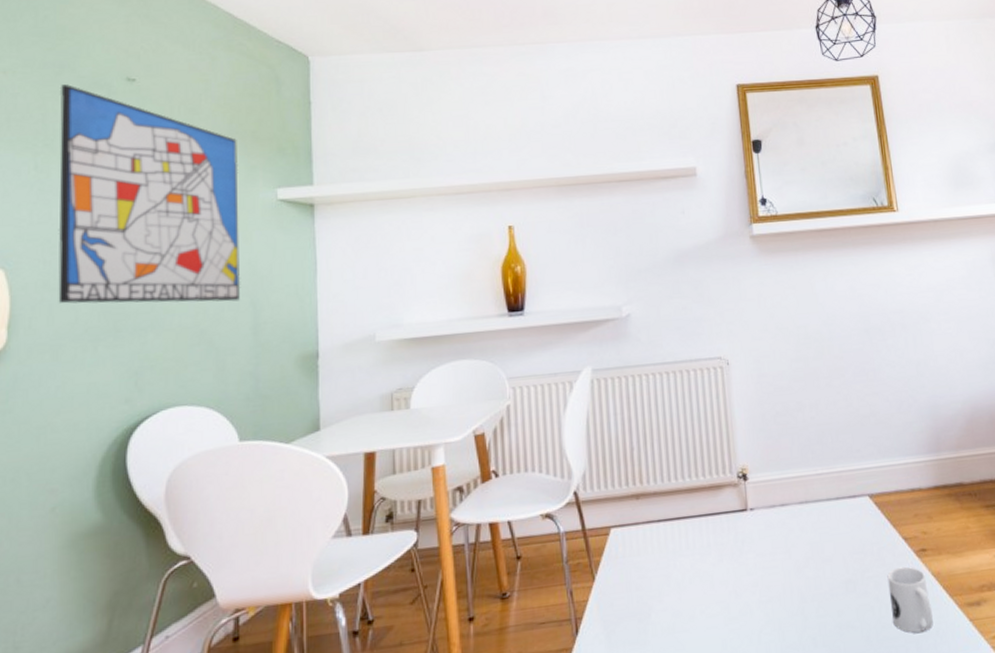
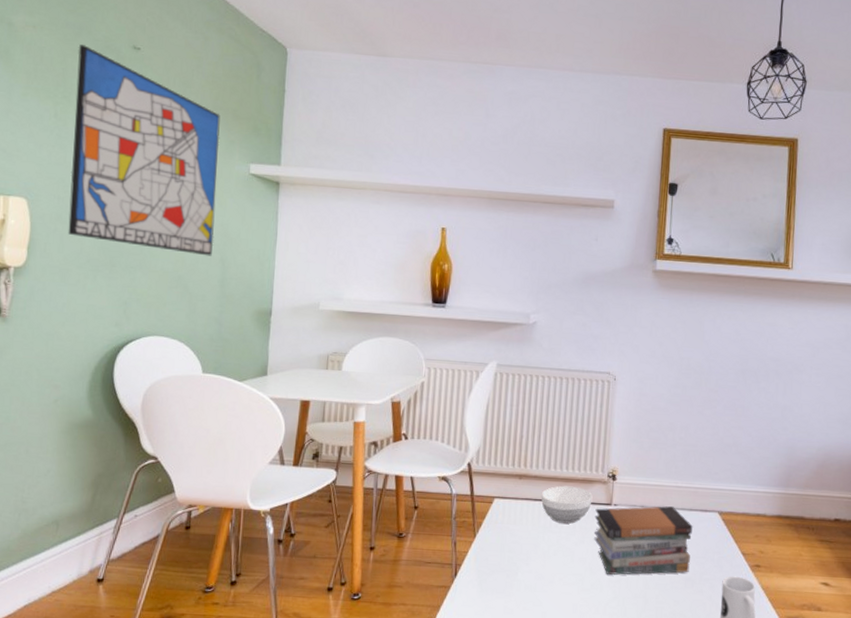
bowl: none [664,496,725,544] -> present [541,486,593,524]
book stack: none [729,499,848,595] -> present [593,506,693,575]

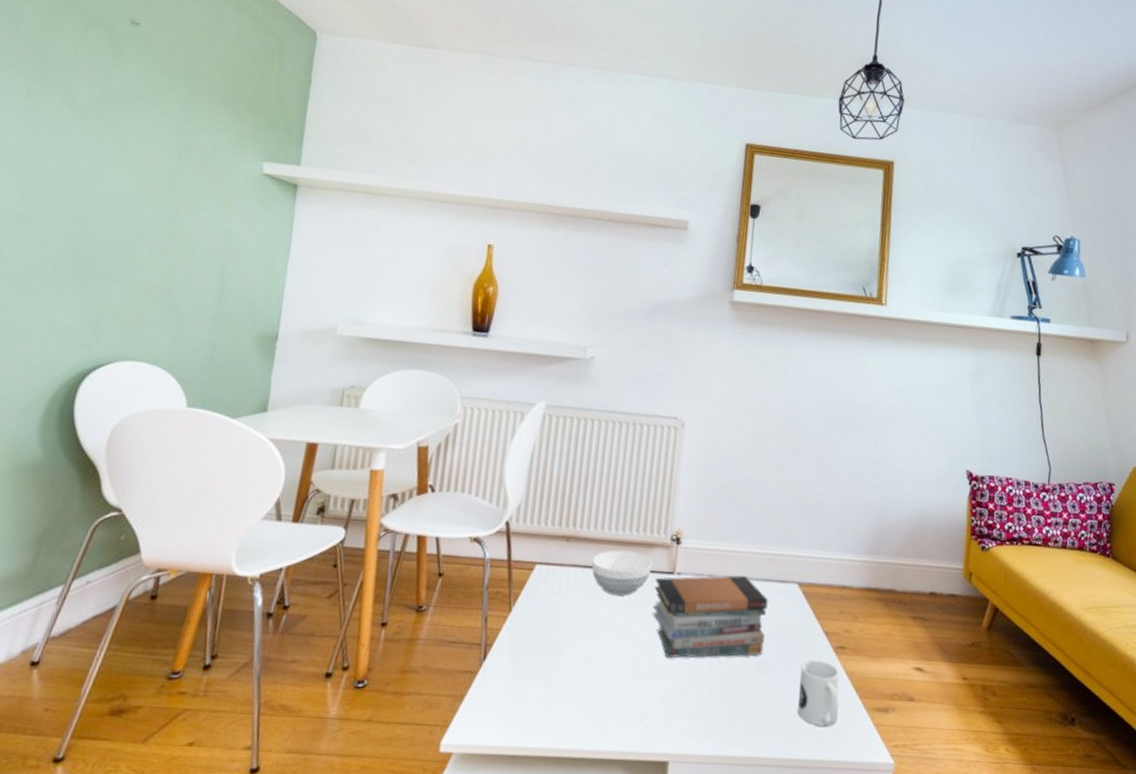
wall art: present [68,45,220,256] -> none [31,15,232,268]

